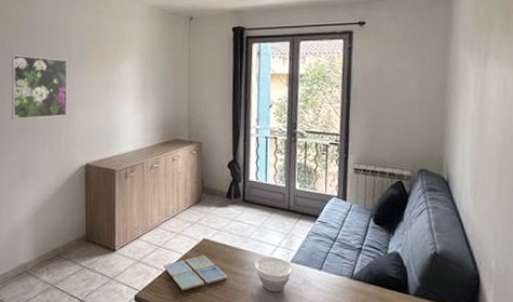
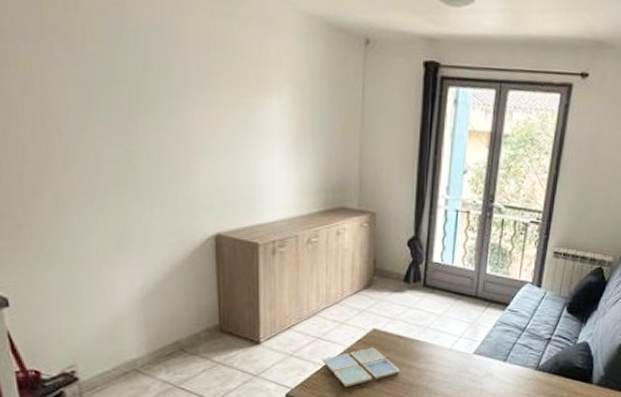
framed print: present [11,55,68,119] -> none [88,67,185,167]
bowl: present [255,257,293,292] -> none [432,348,476,386]

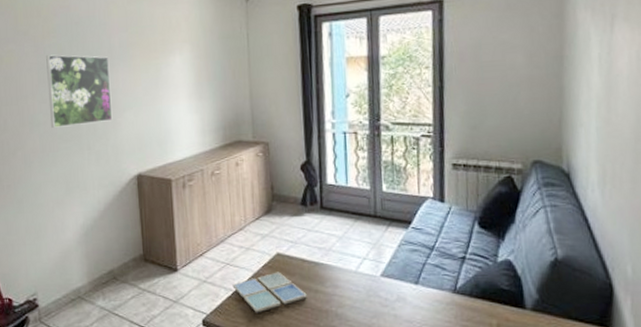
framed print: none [88,67,185,167] -> present [46,54,113,128]

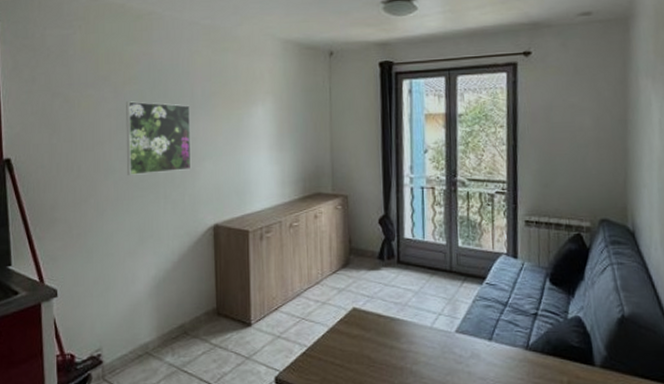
drink coaster: present [232,272,308,313] -> none [307,327,383,370]

